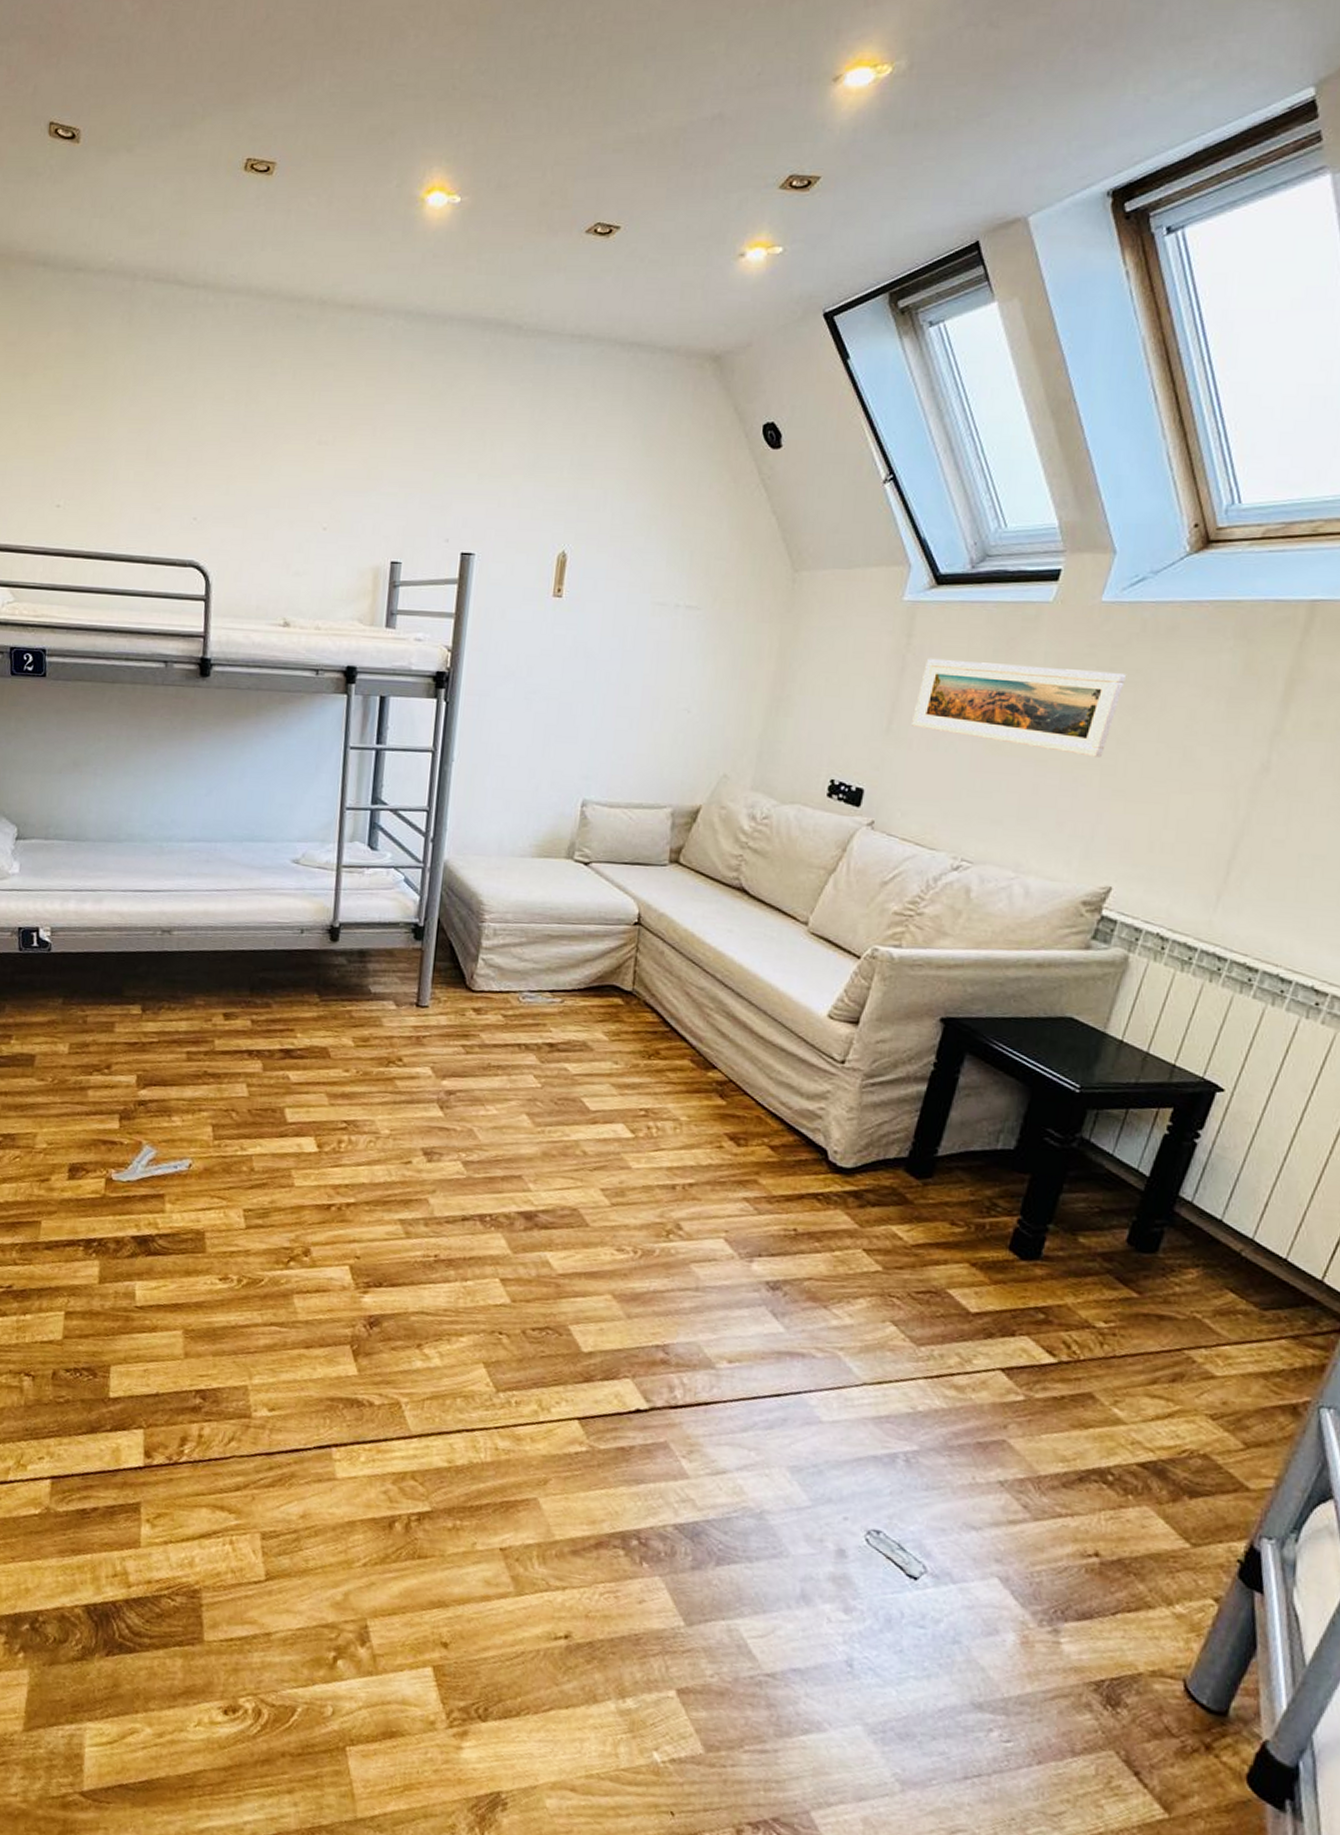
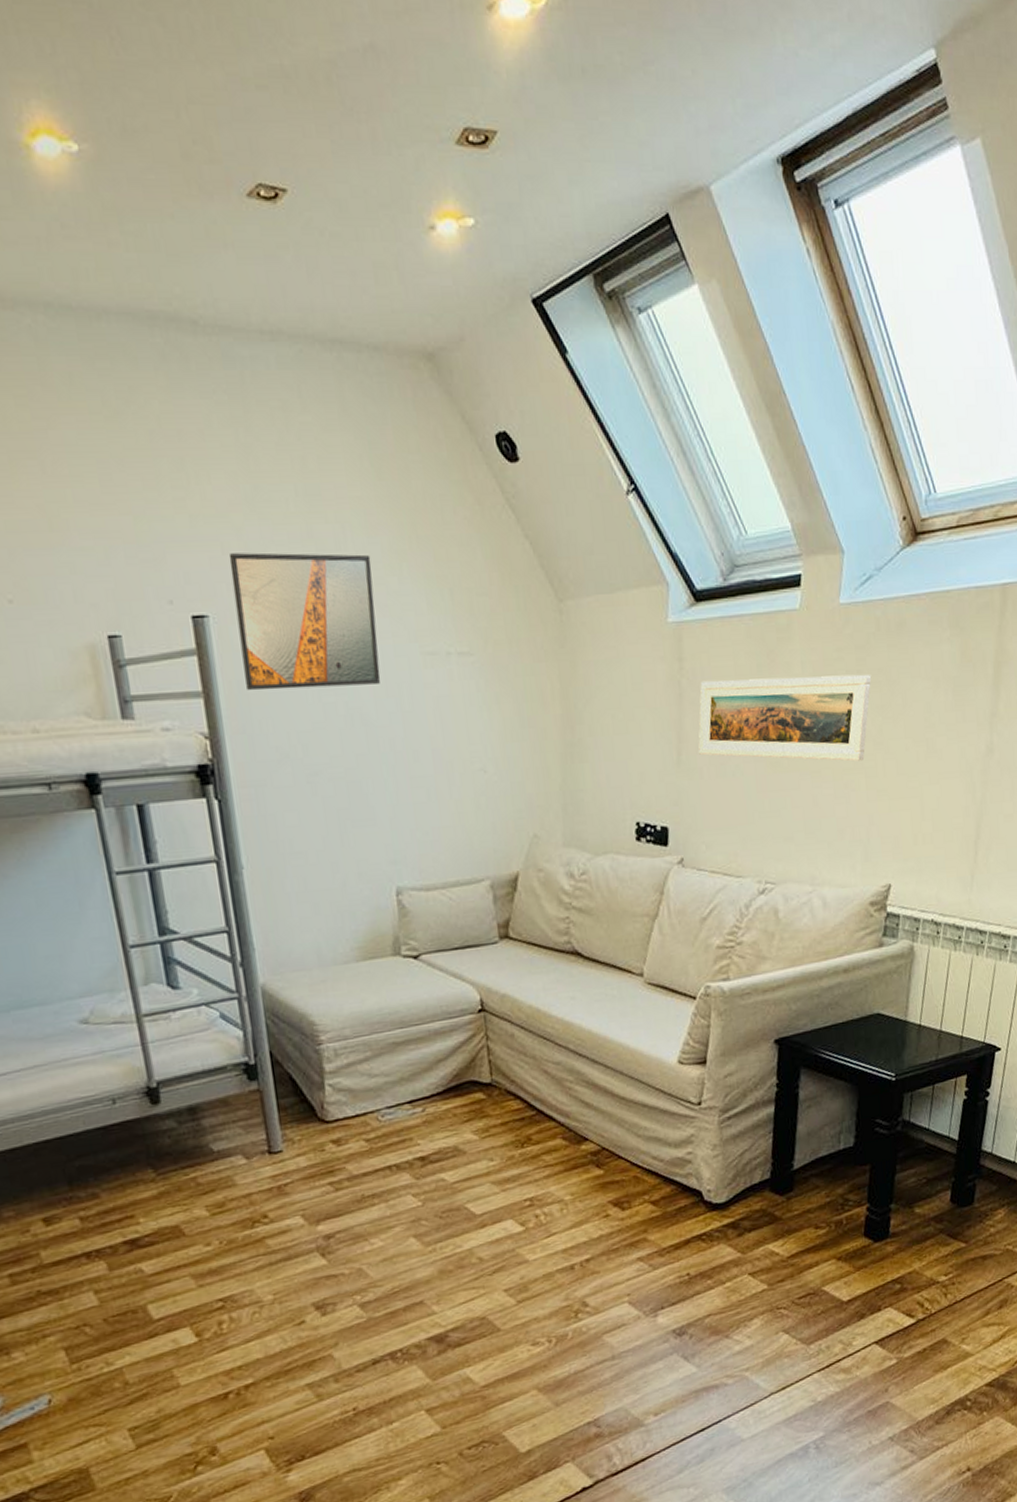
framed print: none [492,506,625,624] -> present [228,552,381,691]

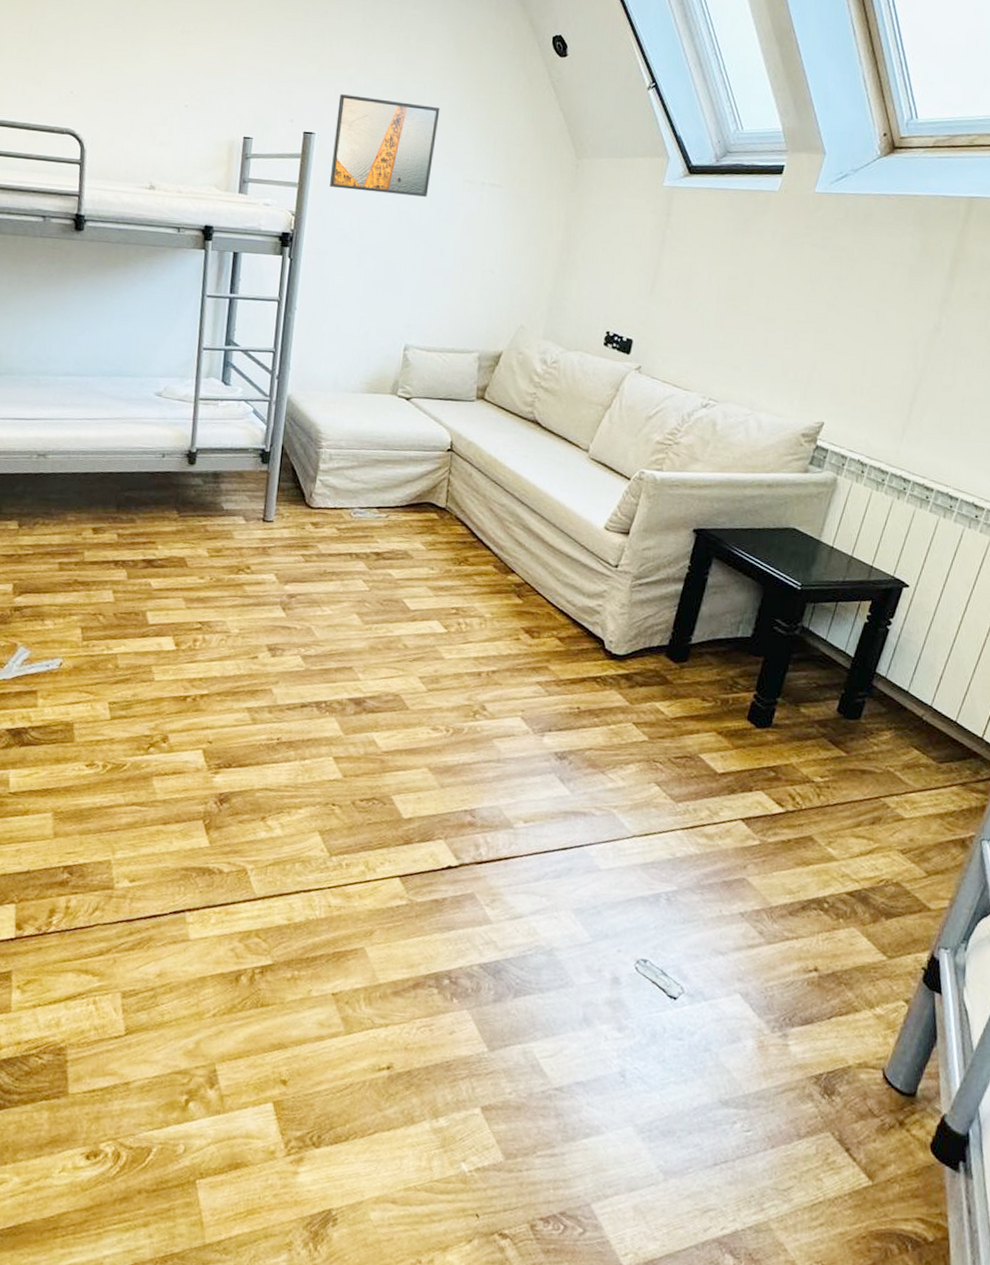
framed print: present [698,674,872,762] -> none [670,233,835,318]

